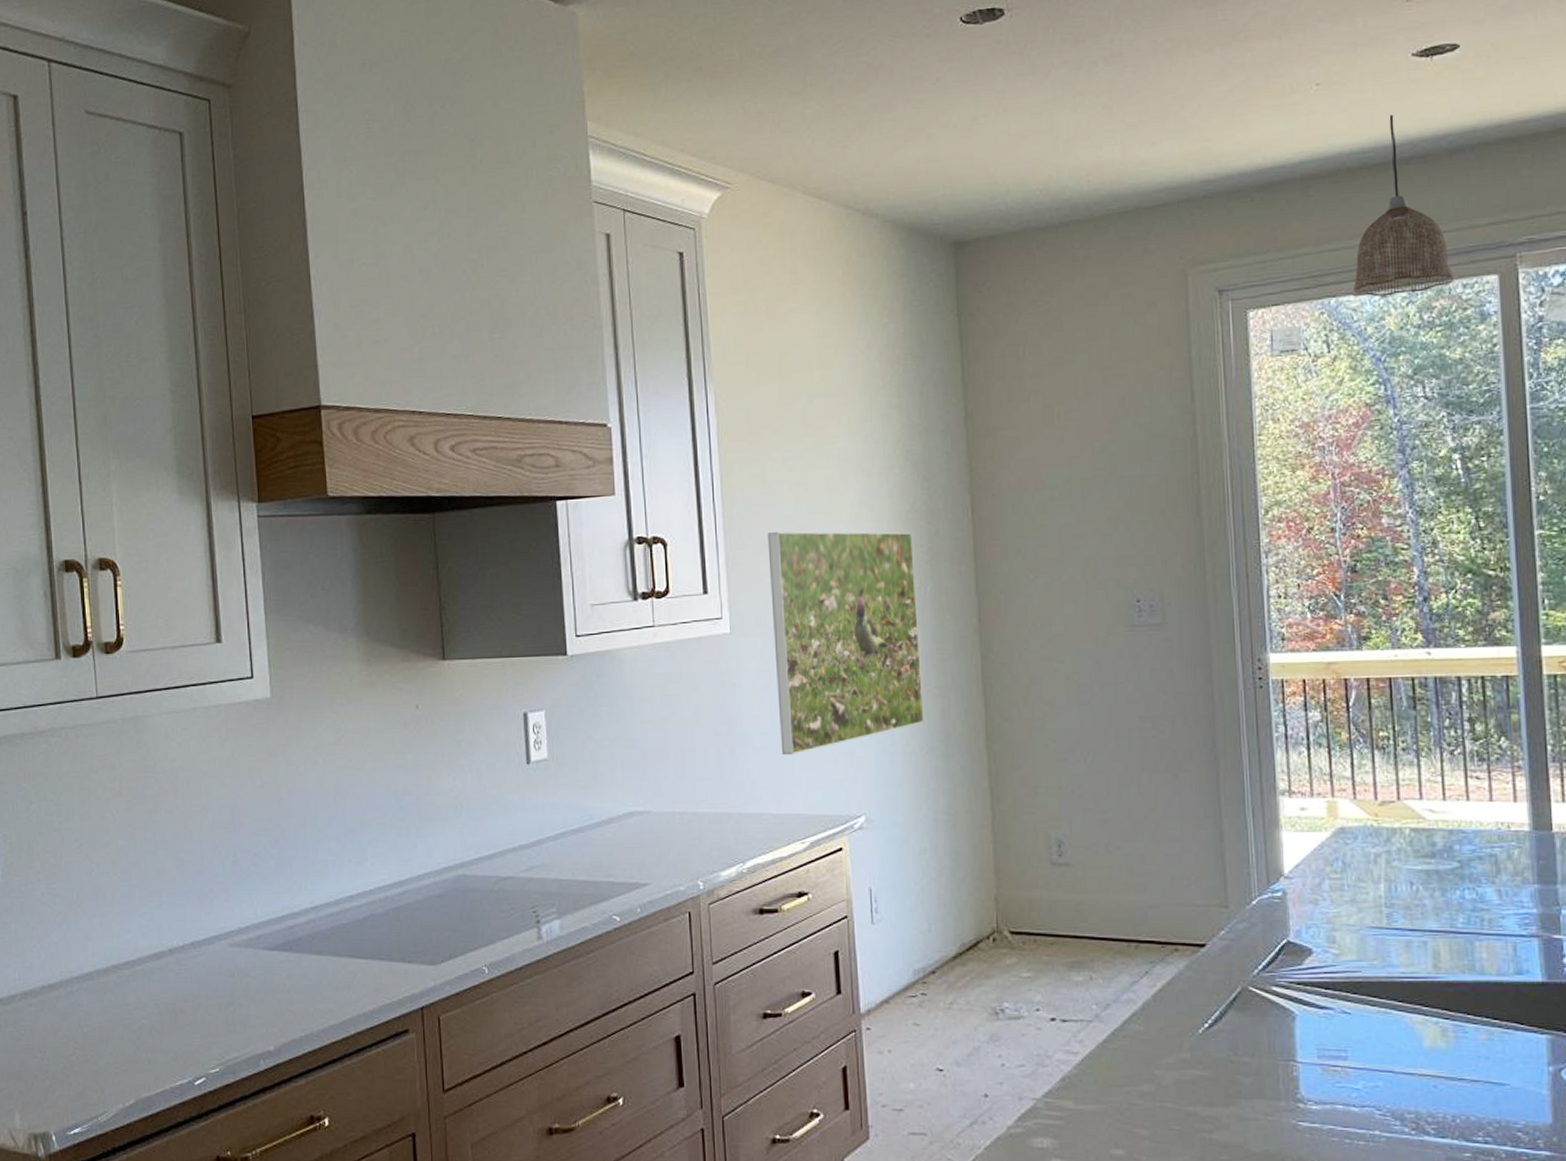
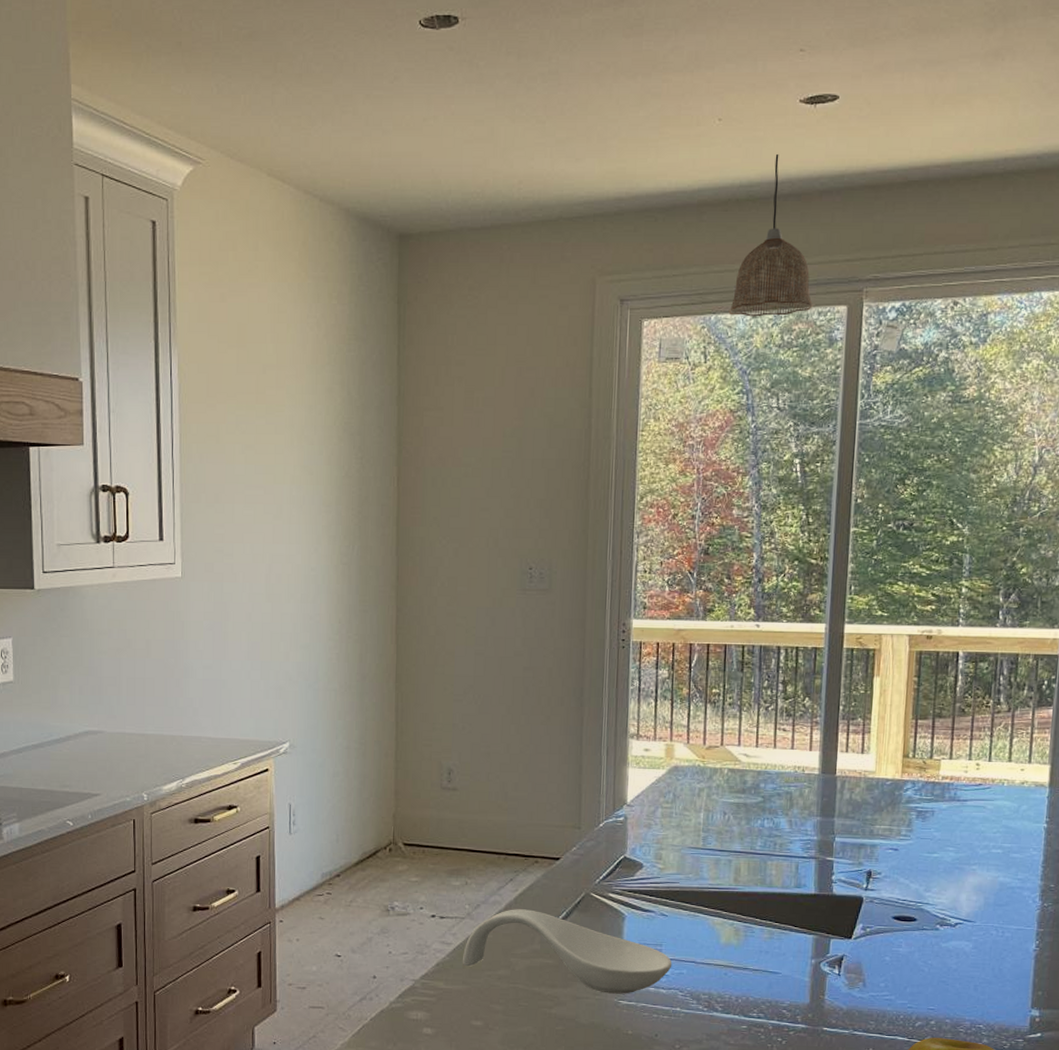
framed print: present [767,531,925,756] -> none [218,489,346,688]
spoon rest: none [1094,1008,1363,1114] -> present [463,909,672,994]

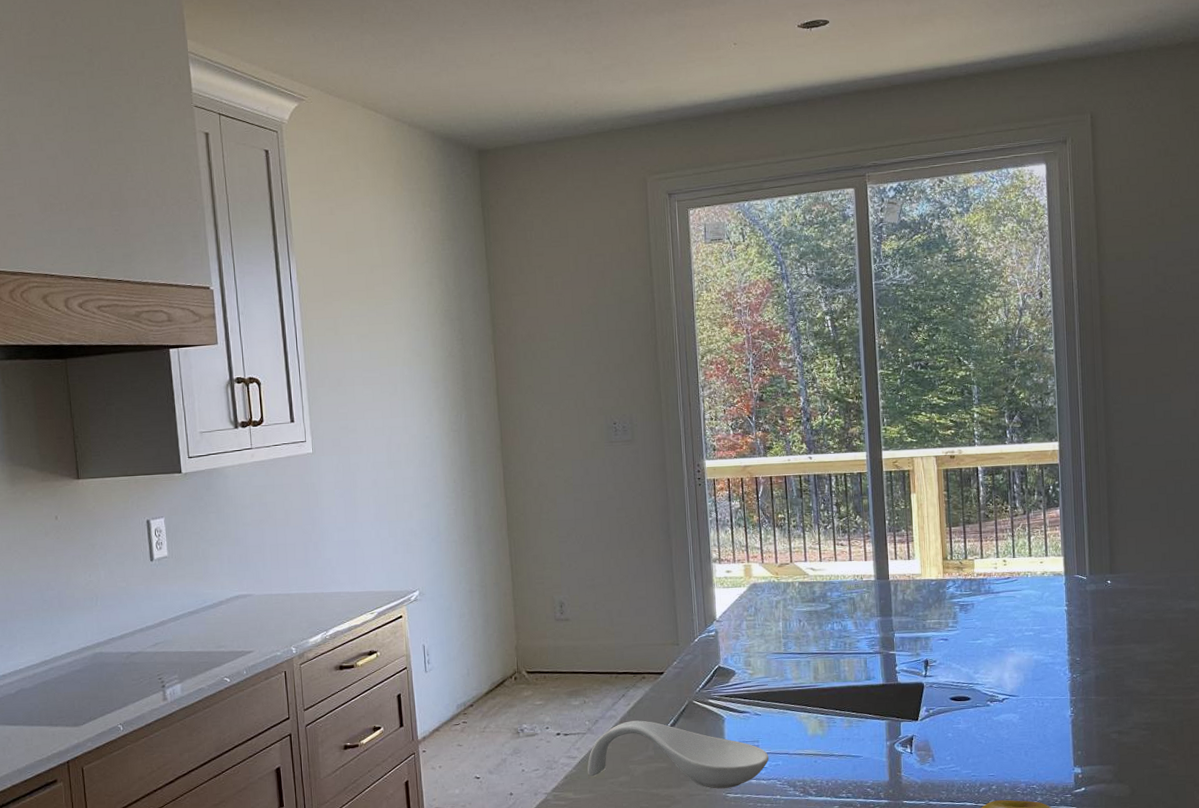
pendant lamp: present [728,153,814,317] -> none [758,69,827,202]

